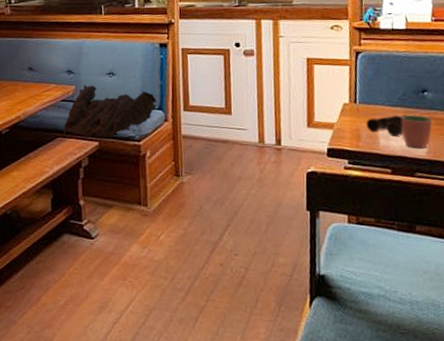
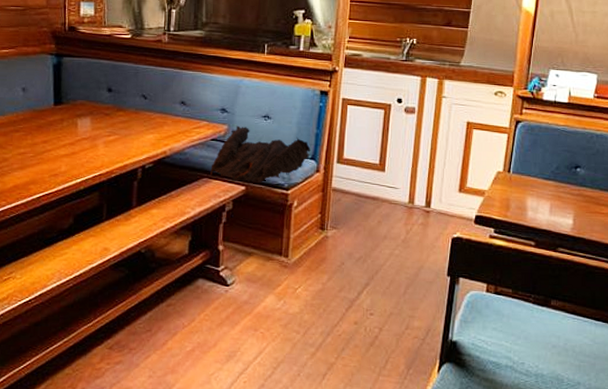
binoculars: present [366,115,407,136] -> none [517,188,557,210]
cup: present [401,115,432,149] -> none [550,190,581,224]

